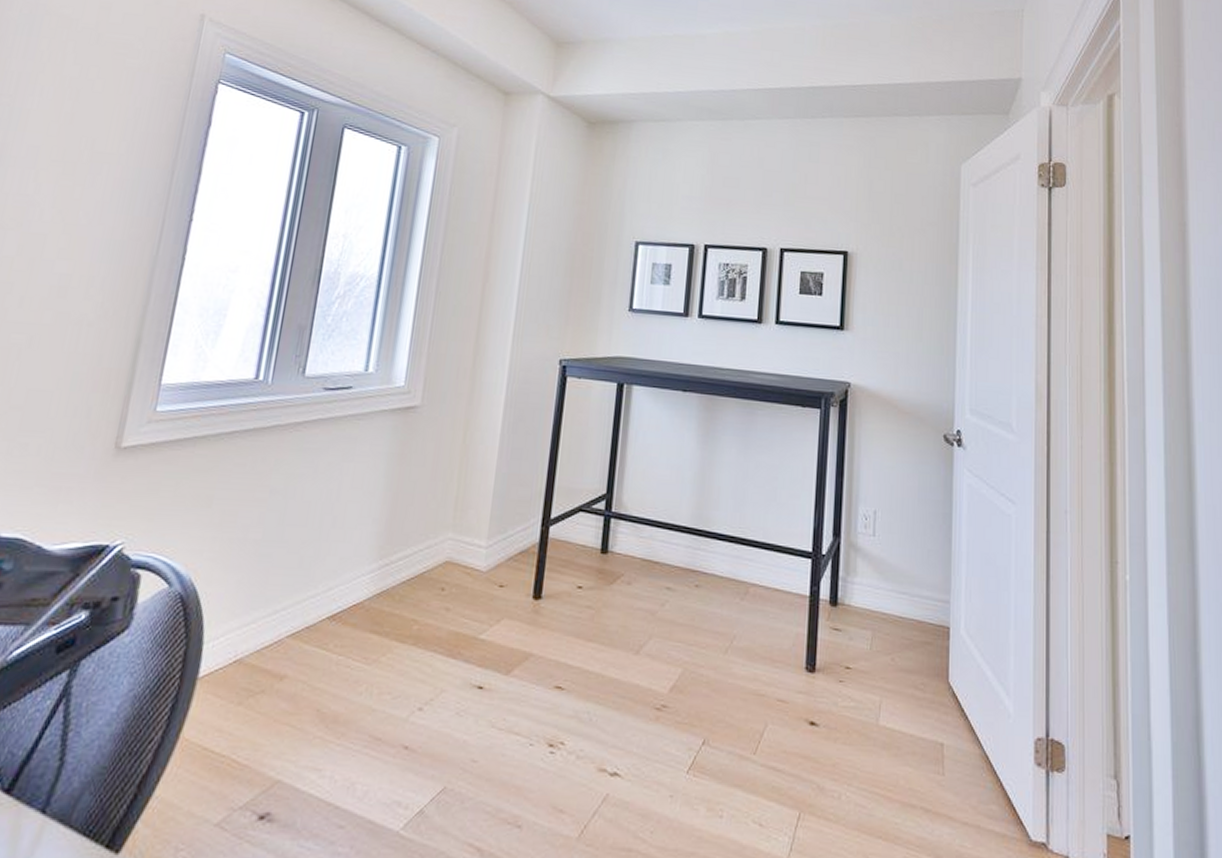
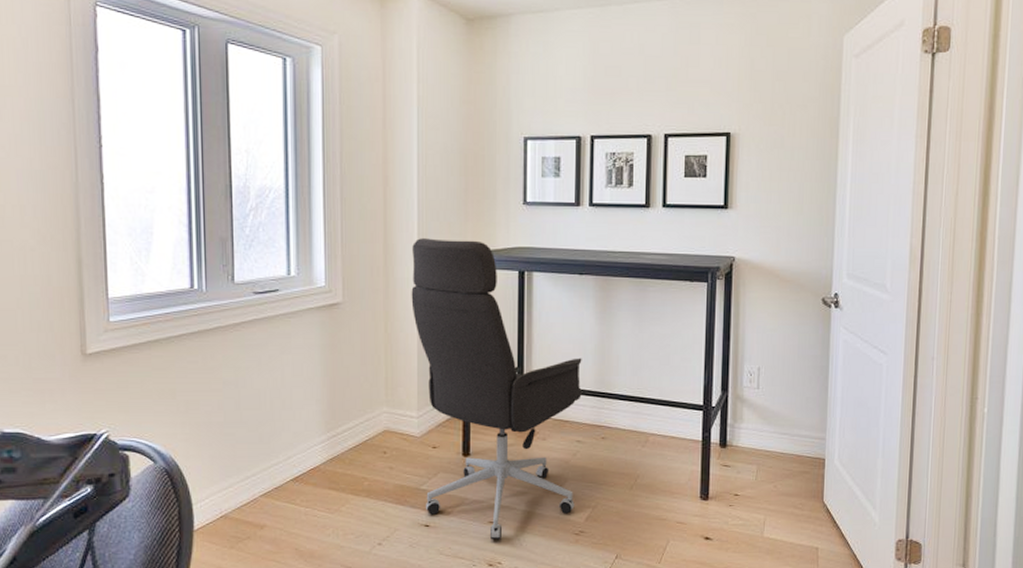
office chair: none [481,340,679,712] -> present [411,238,583,540]

